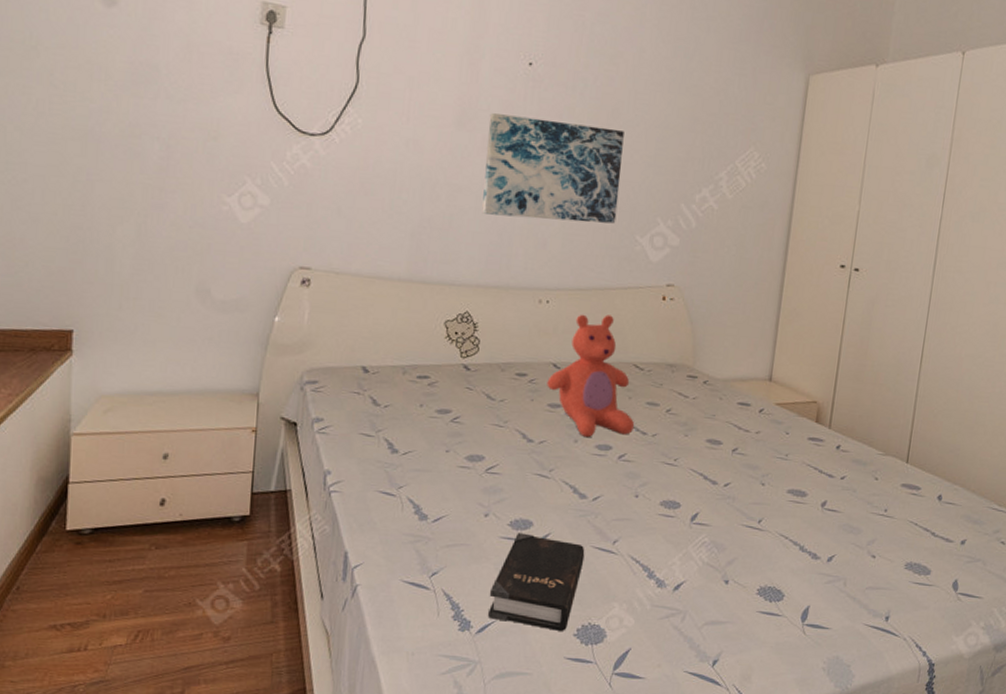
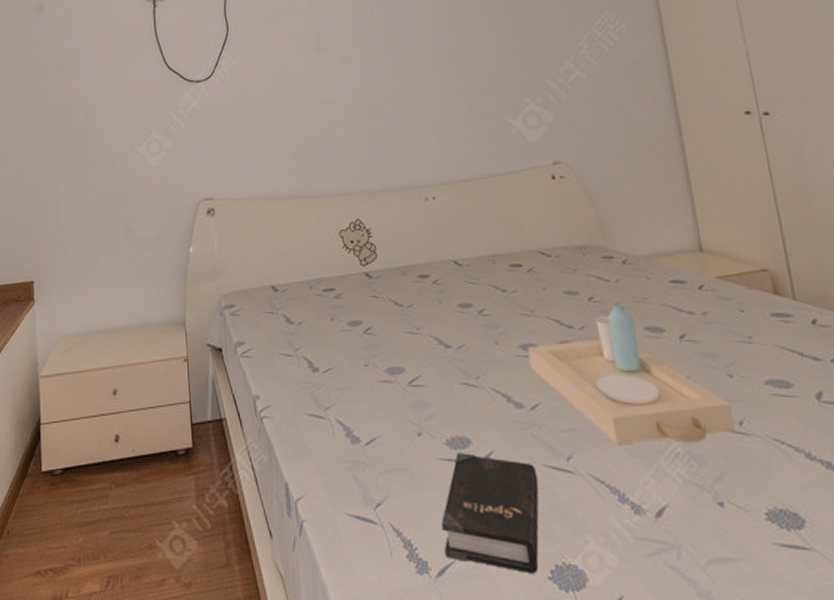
wall art: present [482,113,624,224] -> none [343,22,484,123]
teddy bear: present [547,314,635,438] -> none [451,202,558,338]
serving tray: none [600,417,757,534] -> present [527,303,735,445]

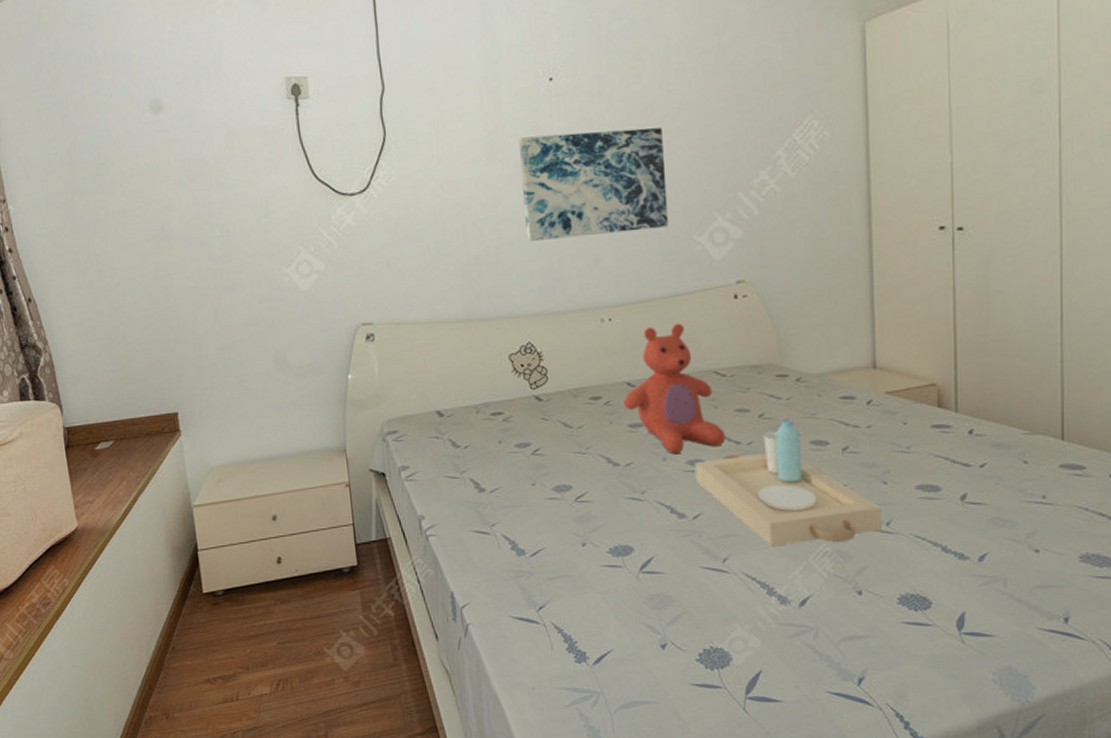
wall art: none [343,22,484,123] -> present [518,127,669,241]
hardback book: present [440,453,539,573] -> none [600,559,695,657]
teddy bear: none [451,202,558,338] -> present [623,323,726,455]

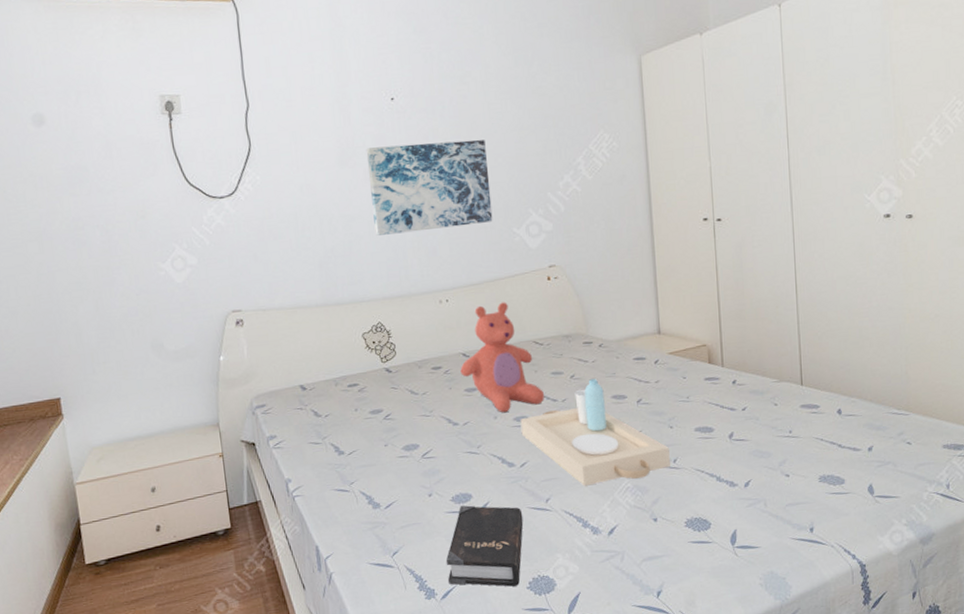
hardback book: none [600,559,695,657] -> present [446,505,524,587]

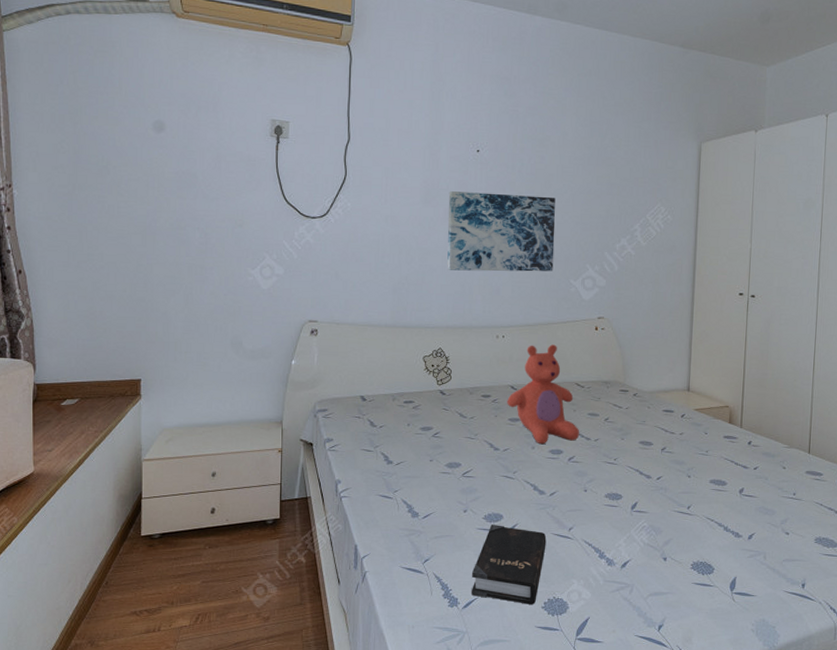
serving tray: present [520,379,670,486] -> none [554,424,685,520]

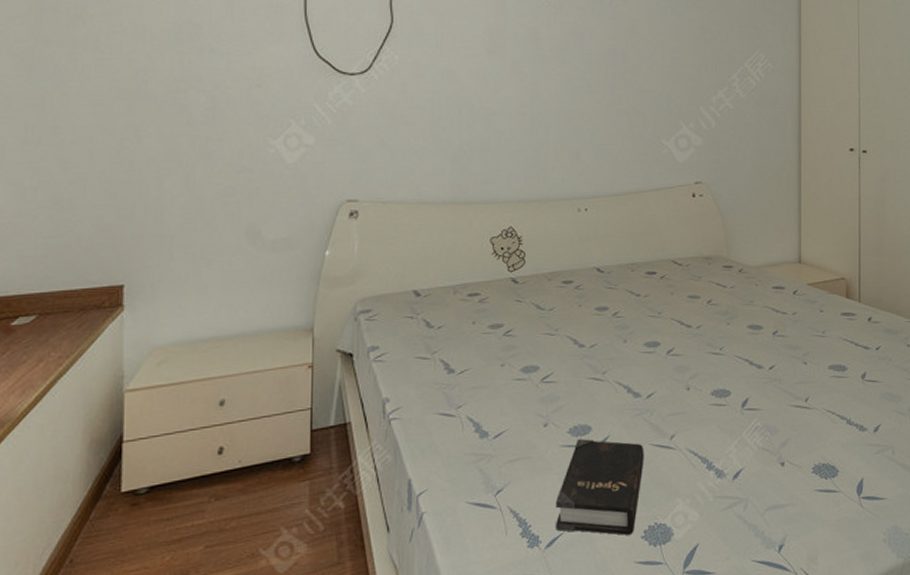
wall art: present [447,191,555,272] -> none [516,40,643,133]
teddy bear: present [507,344,580,445] -> none [593,216,679,337]

